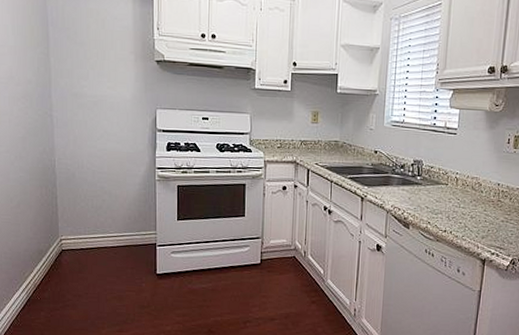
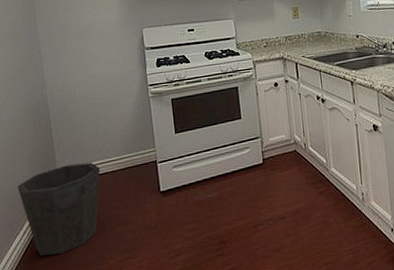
waste bin: none [20,233,101,316] -> present [17,162,101,256]

